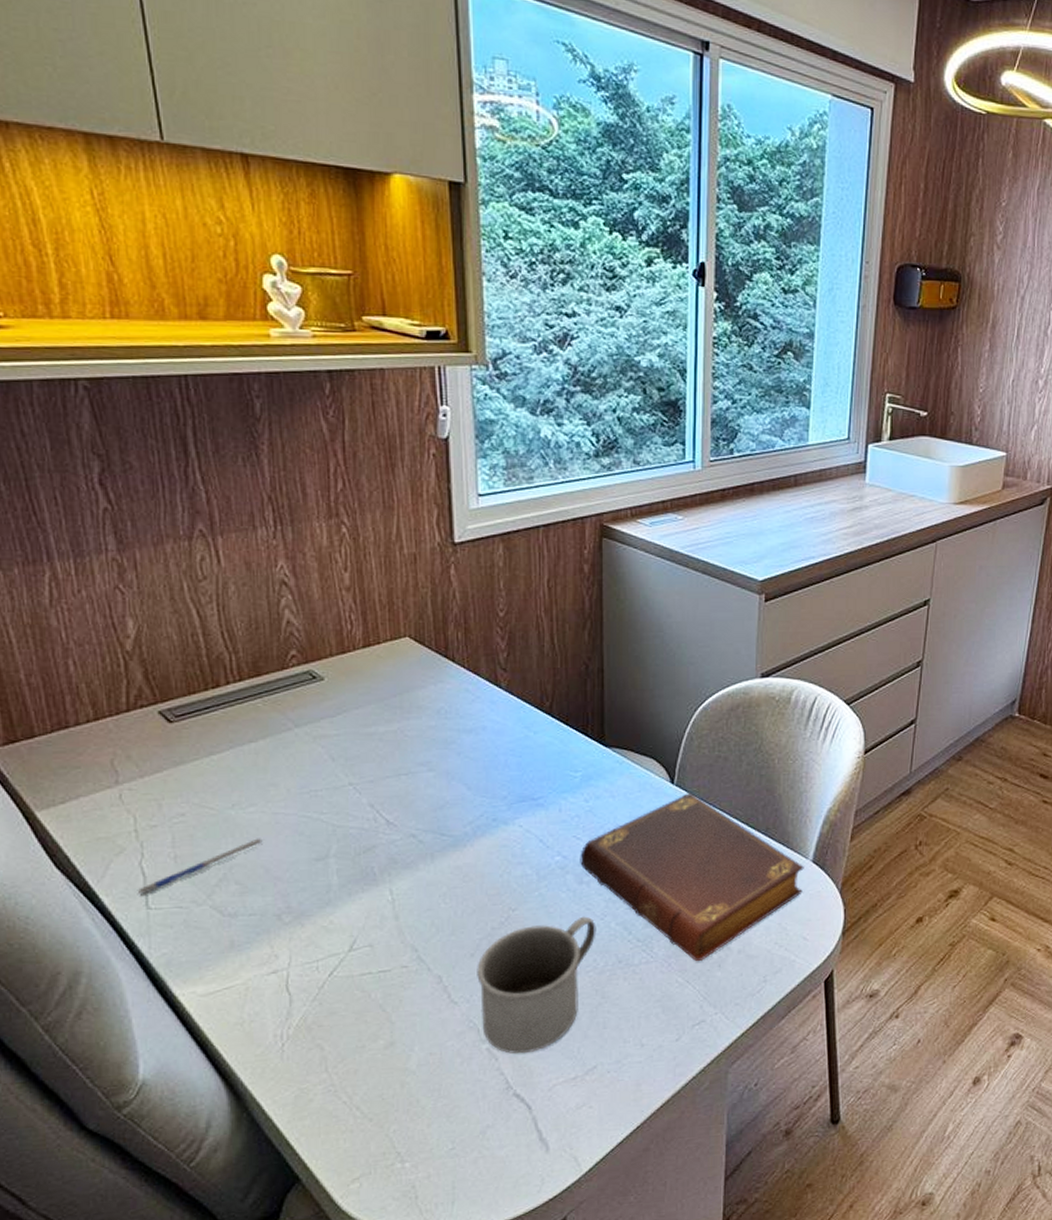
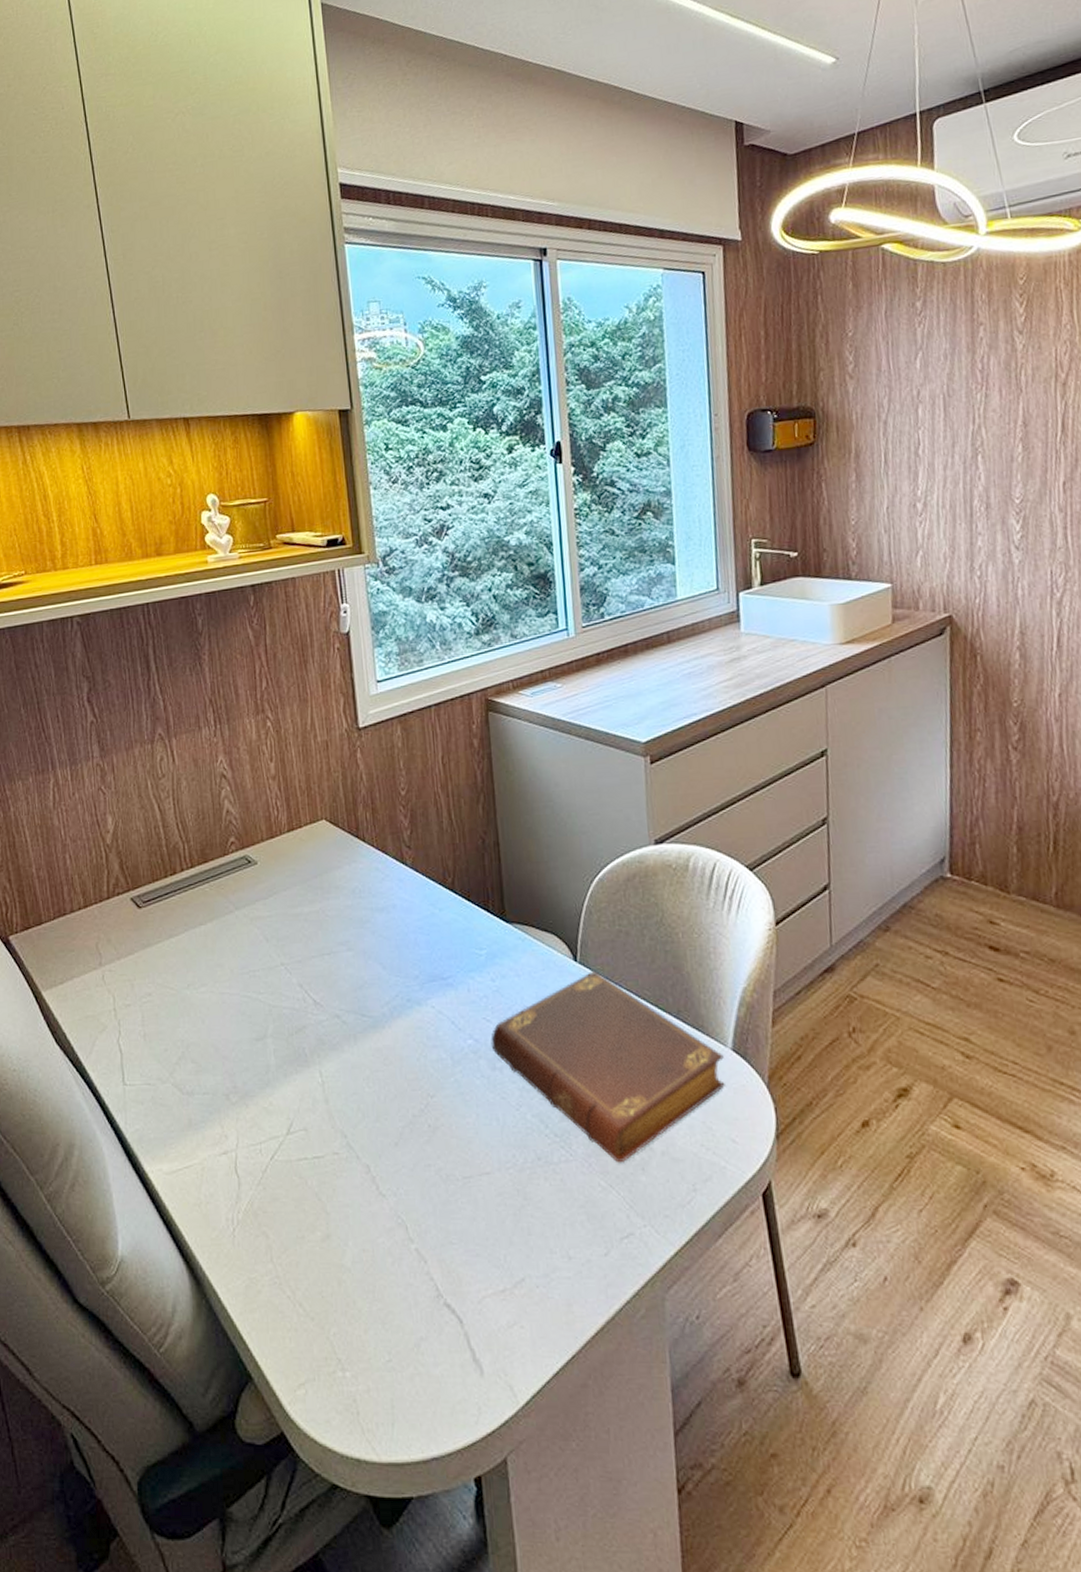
pen: present [137,838,263,897] -> none [116,1017,213,1073]
mug: present [477,916,597,1054] -> none [401,1106,513,1258]

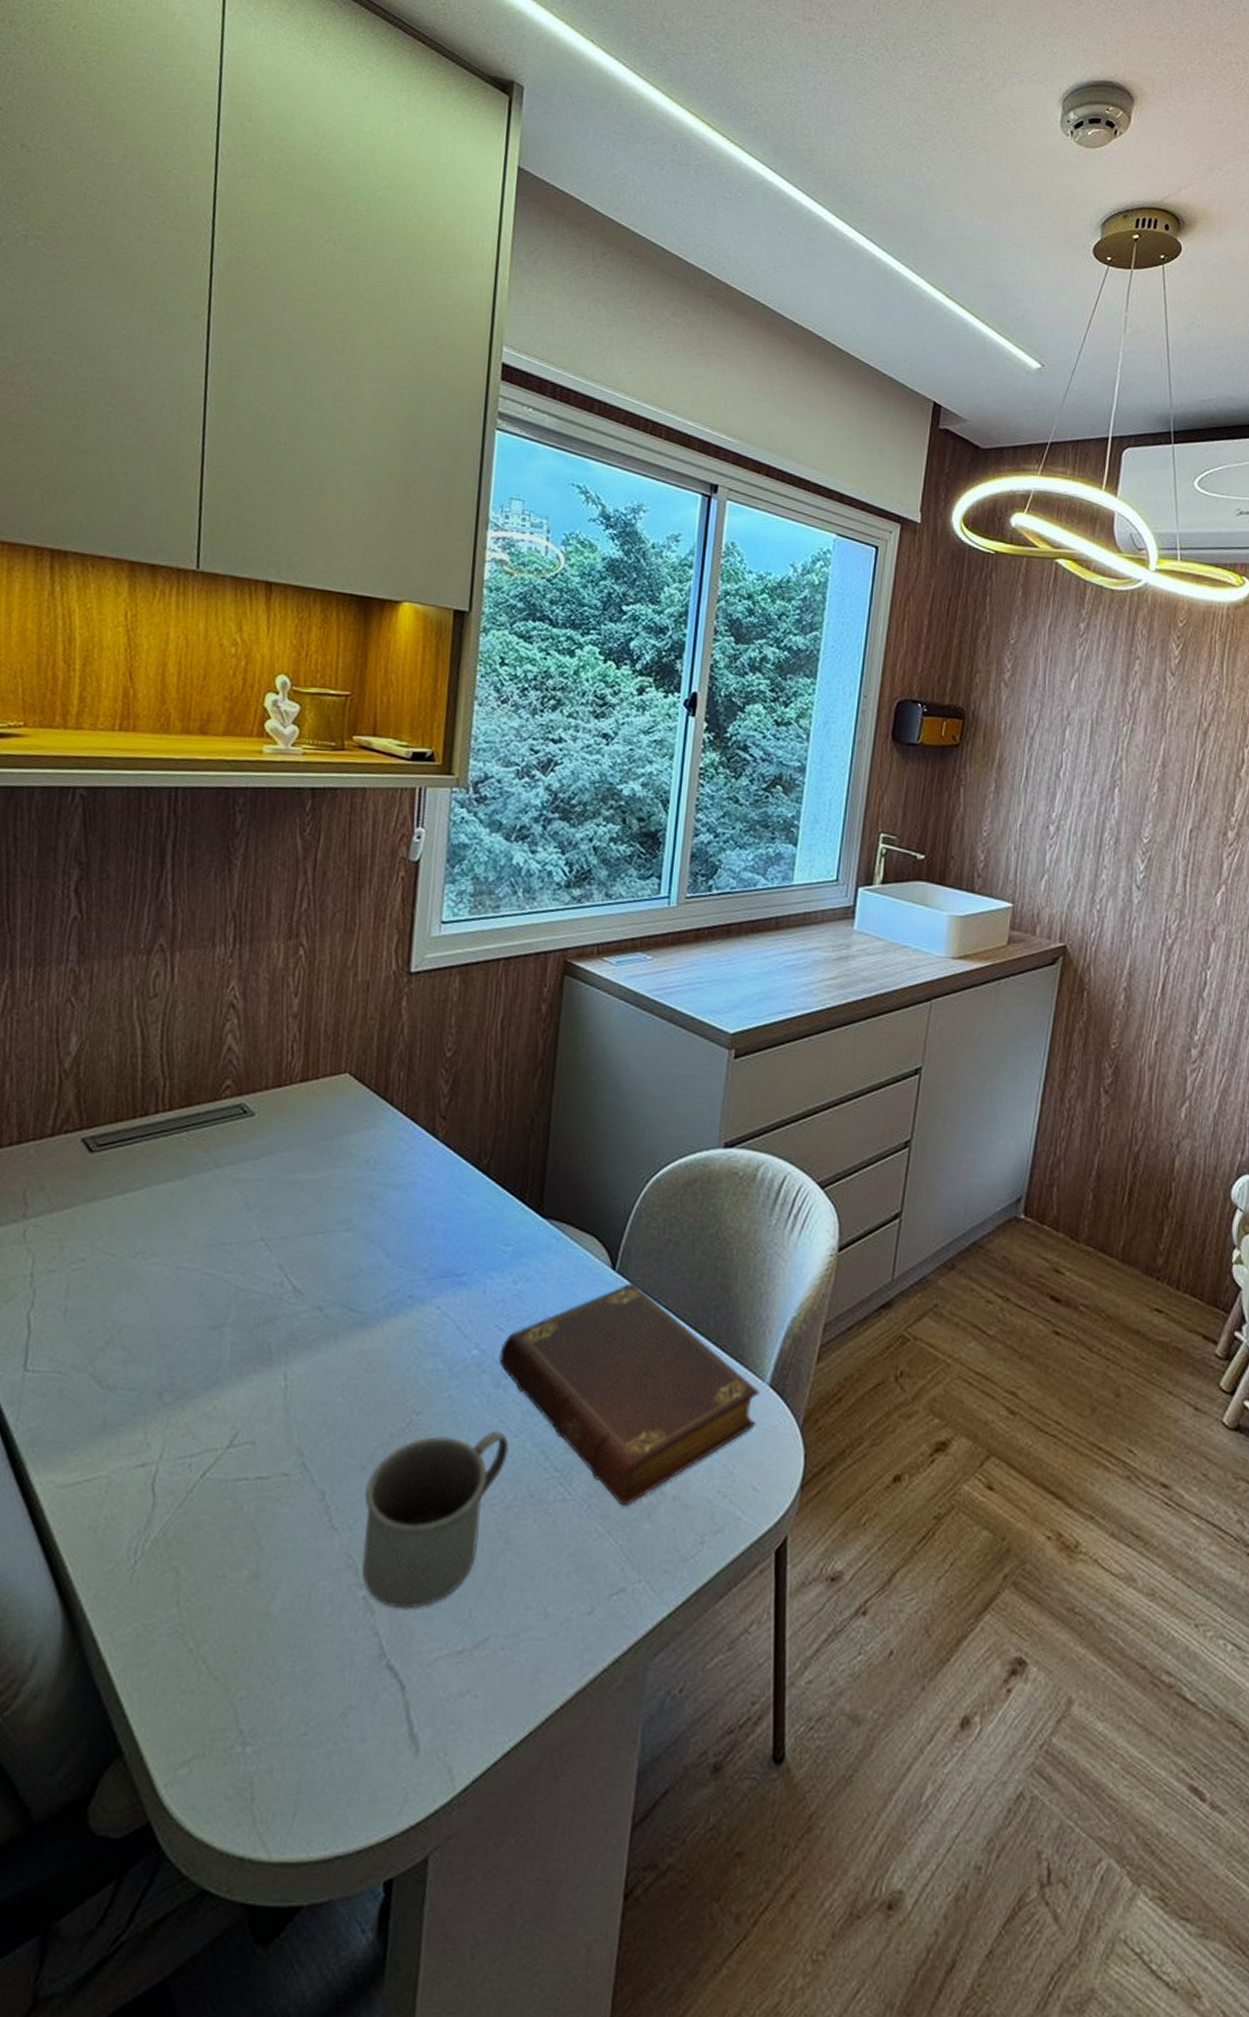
mug: none [401,1106,513,1258] -> present [362,1430,509,1610]

